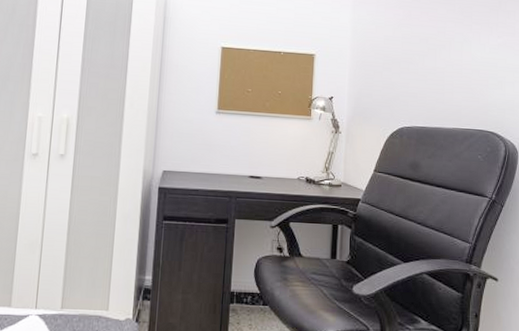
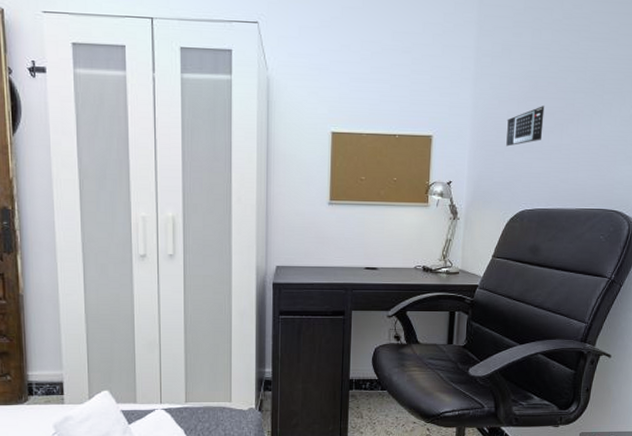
calendar: none [384,32,418,67] -> present [506,106,545,147]

